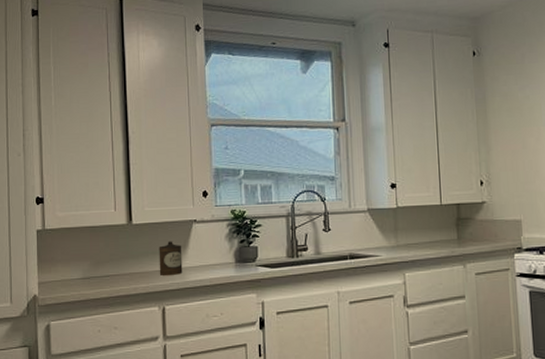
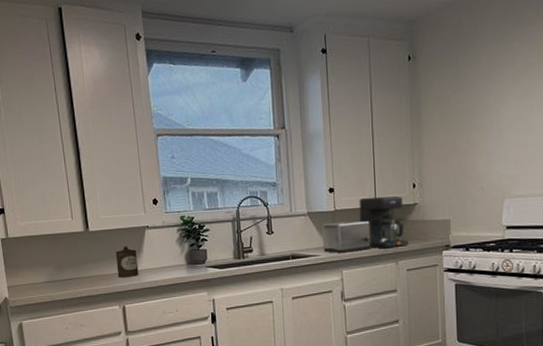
toaster: none [382,218,436,254] -> present [321,220,371,253]
coffee maker: none [422,193,477,250] -> present [359,196,409,249]

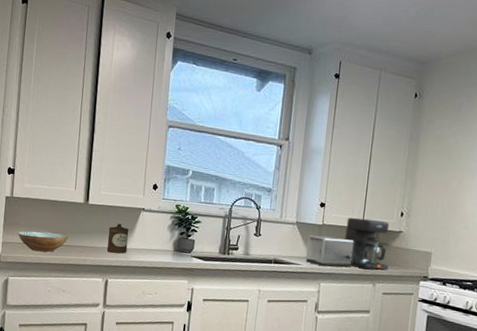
bowl: none [21,267,76,290] -> present [17,231,69,252]

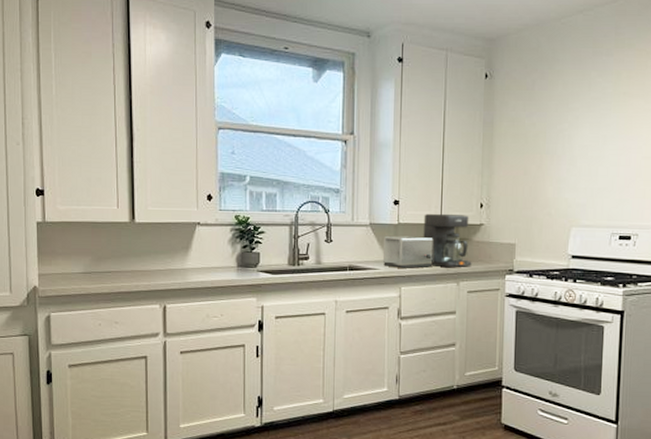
bowl: present [17,231,69,252] -> none [55,258,116,281]
canister: present [106,223,129,254] -> none [161,242,185,275]

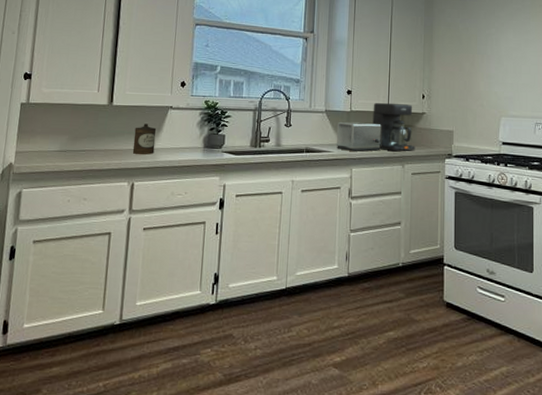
canister: none [161,242,185,275] -> present [132,123,157,155]

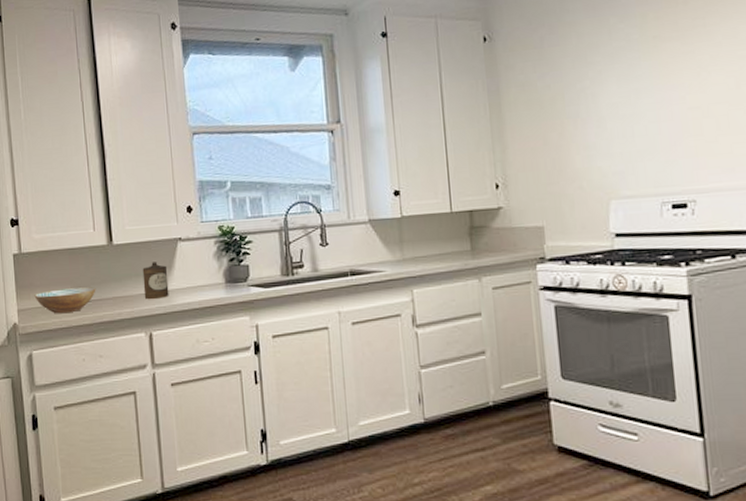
bowl: none [33,137,91,159] -> present [34,287,96,314]
toaster: present [336,121,382,152] -> none [386,228,447,268]
coffee maker: present [372,102,415,152] -> none [430,199,494,263]

